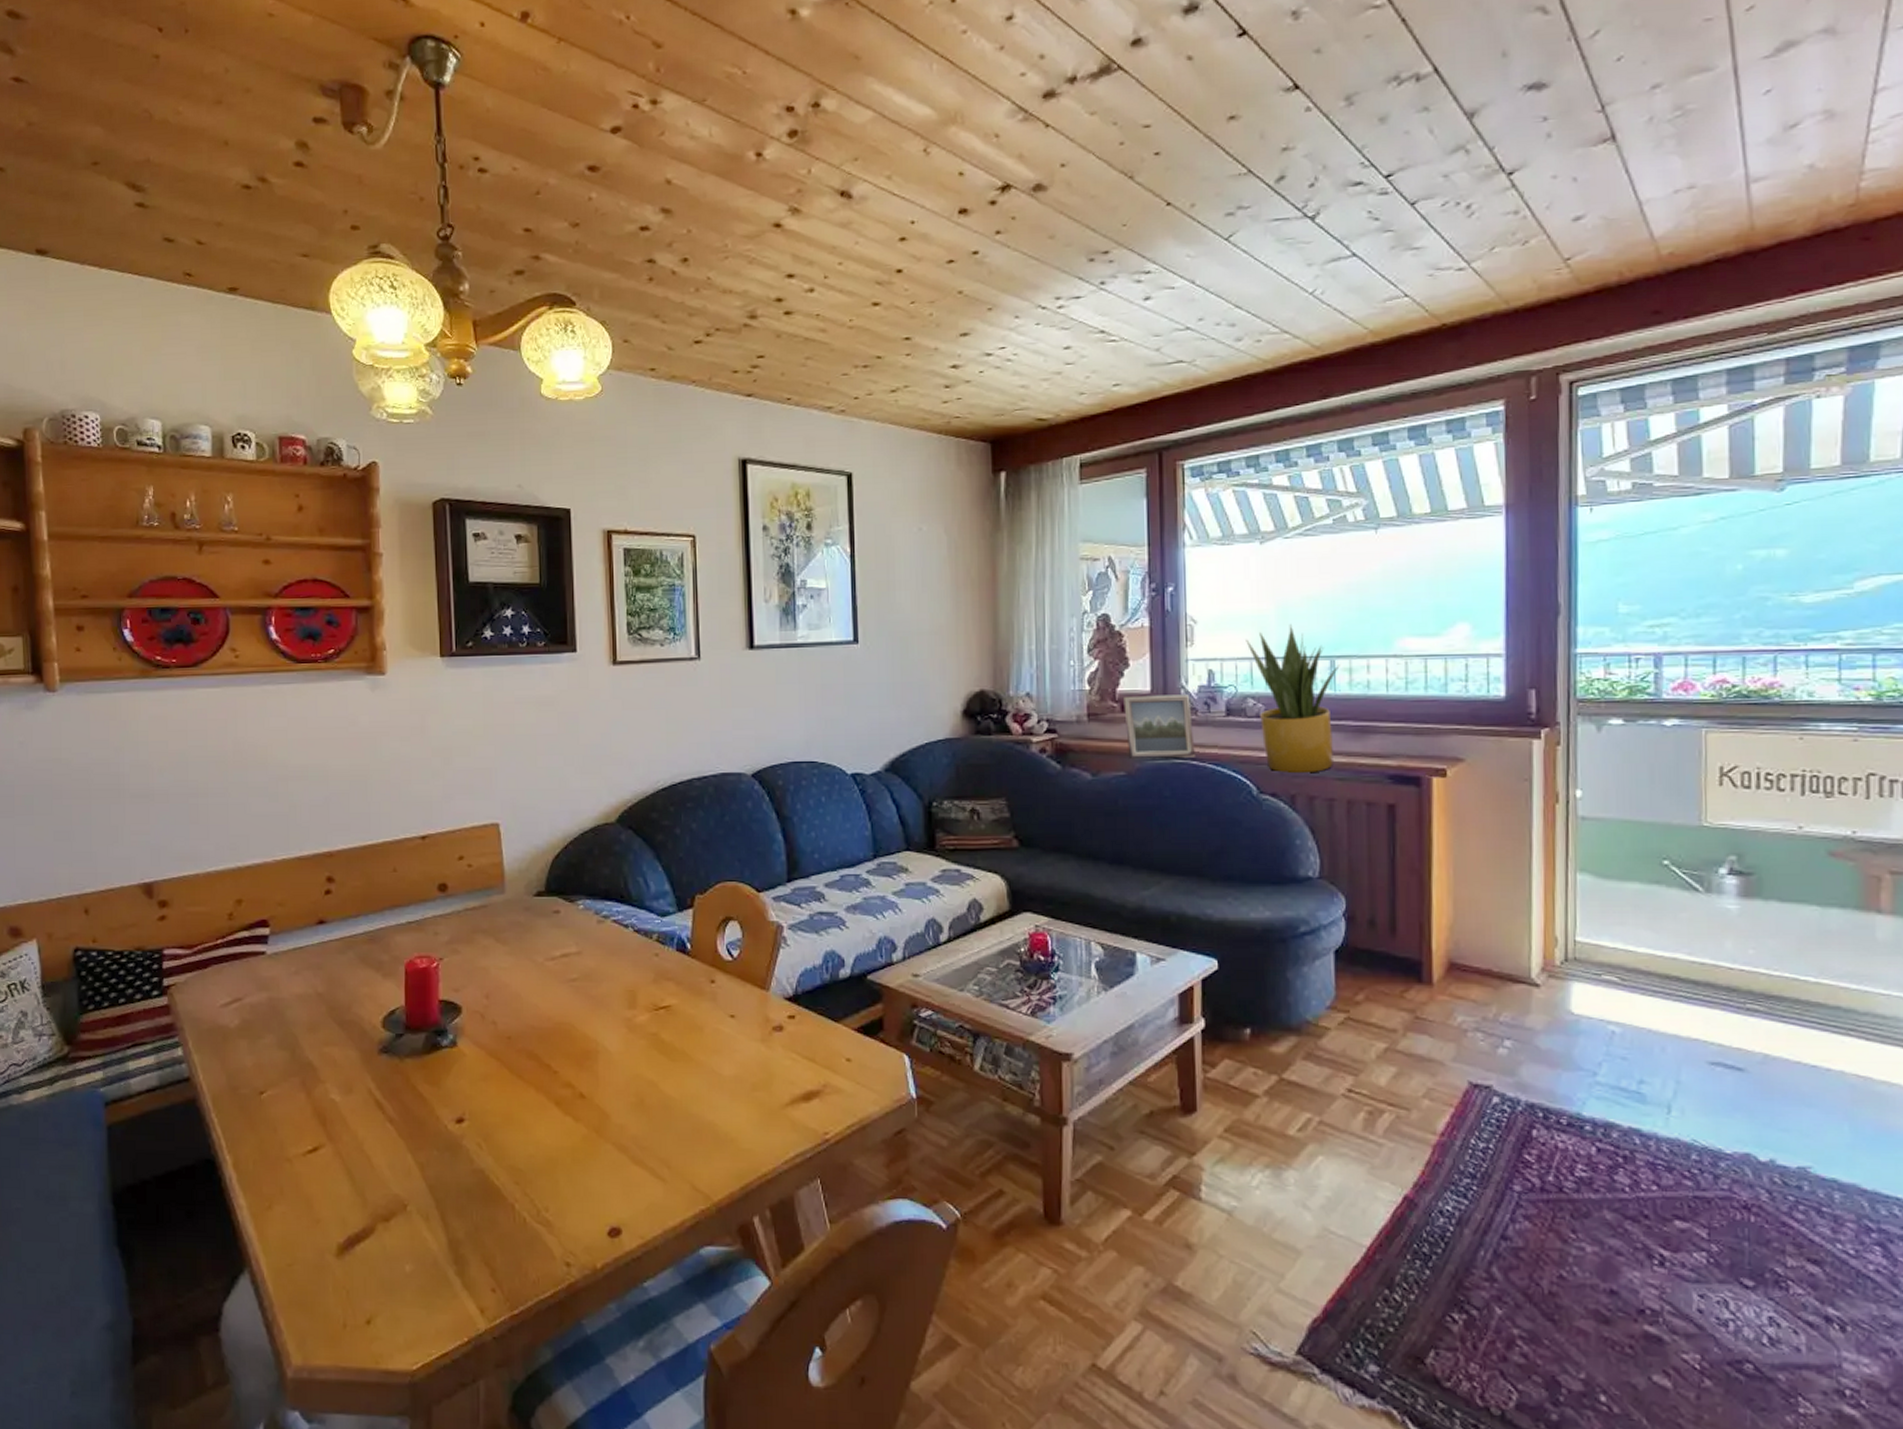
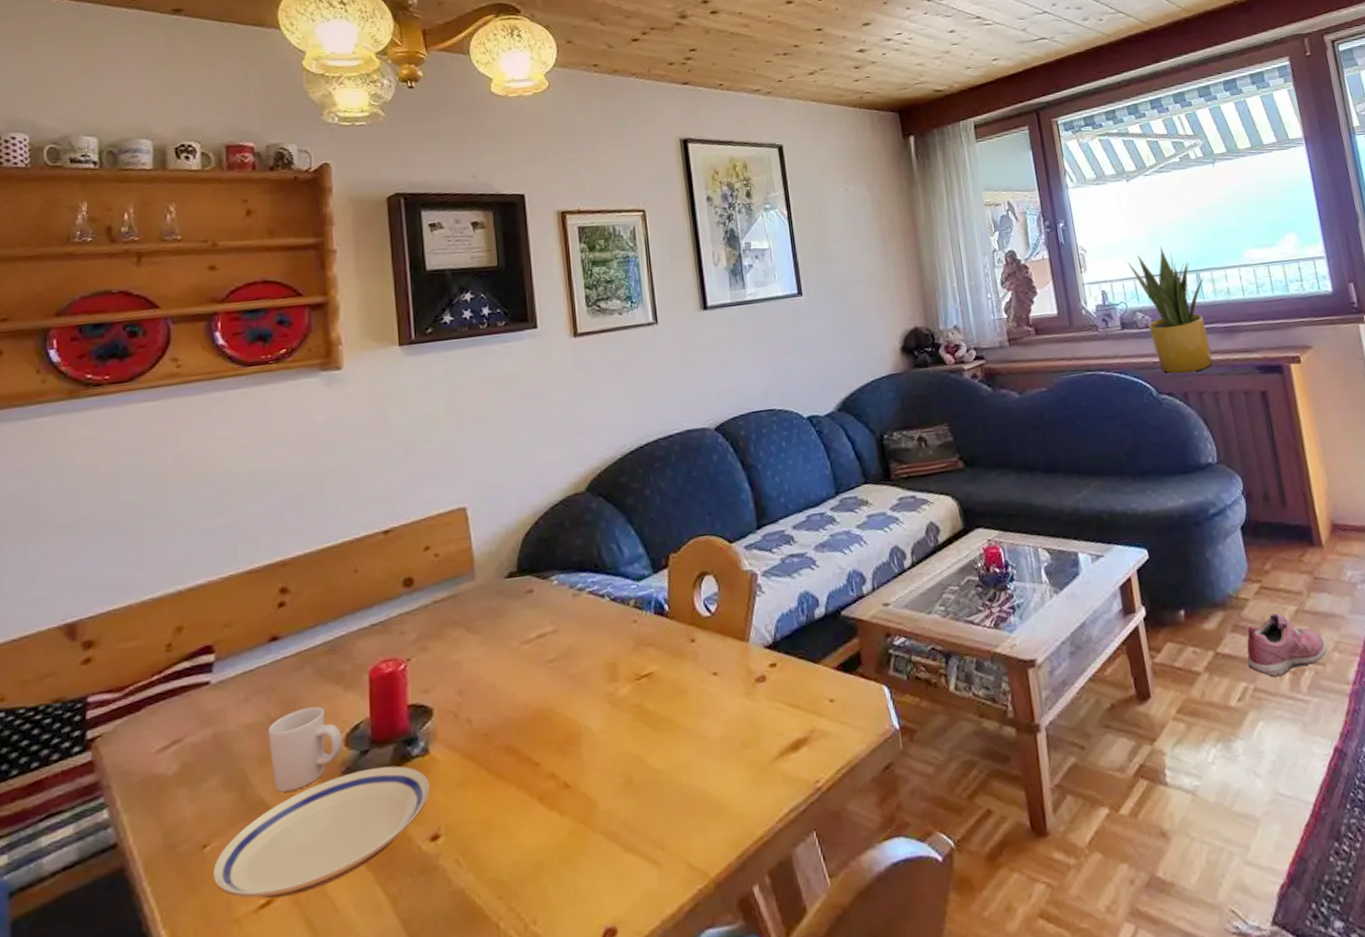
plate: none [269,1051,457,1147] -> present [213,765,430,899]
mug: none [315,988,381,1058] -> present [268,706,343,792]
picture frame: present [1124,694,1195,758] -> none [1036,314,1102,375]
shoe: none [1316,1046,1416,1114] -> present [1246,612,1327,678]

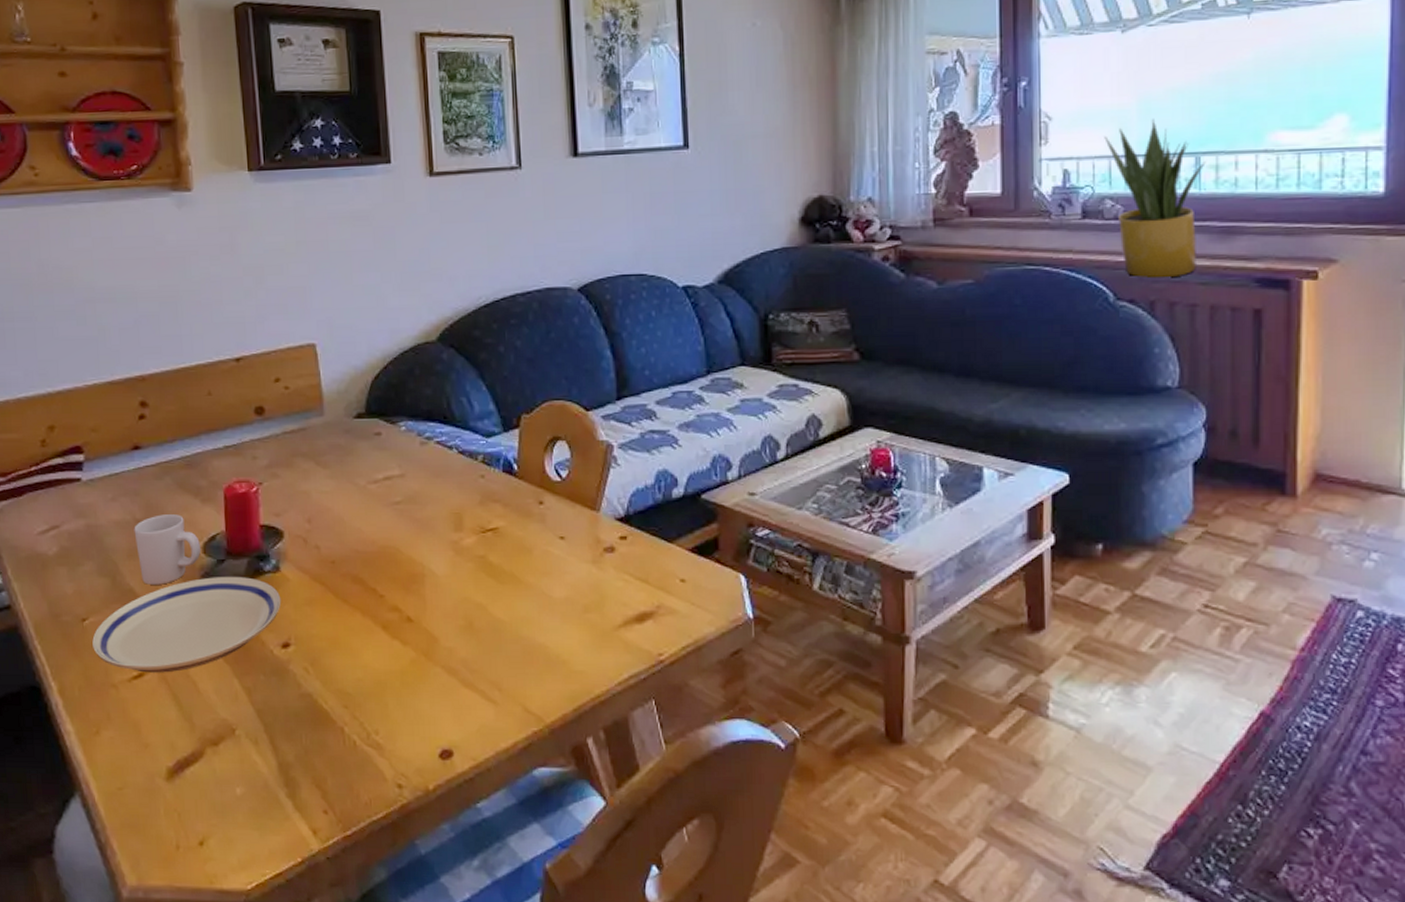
shoe: present [1246,612,1327,678] -> none [1170,561,1276,630]

